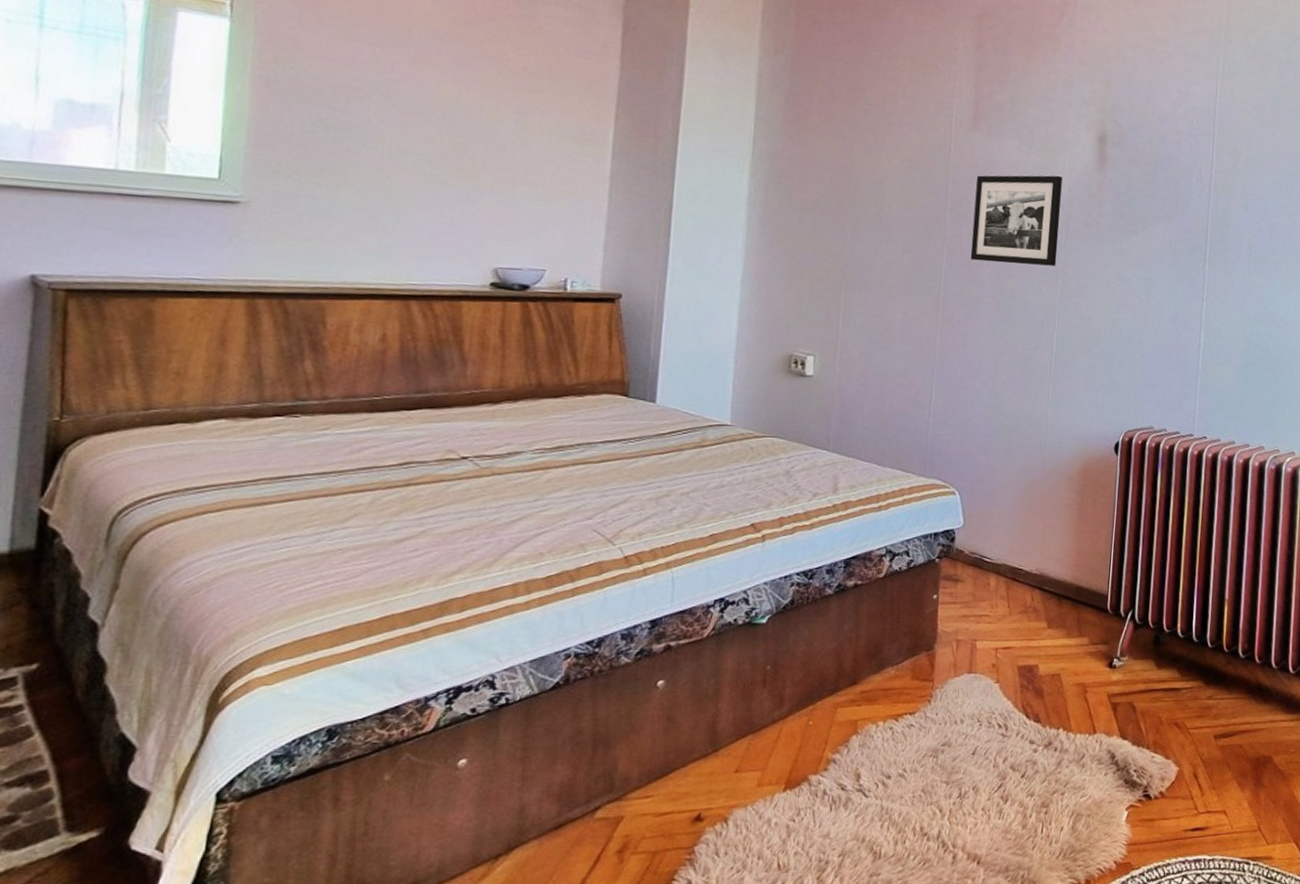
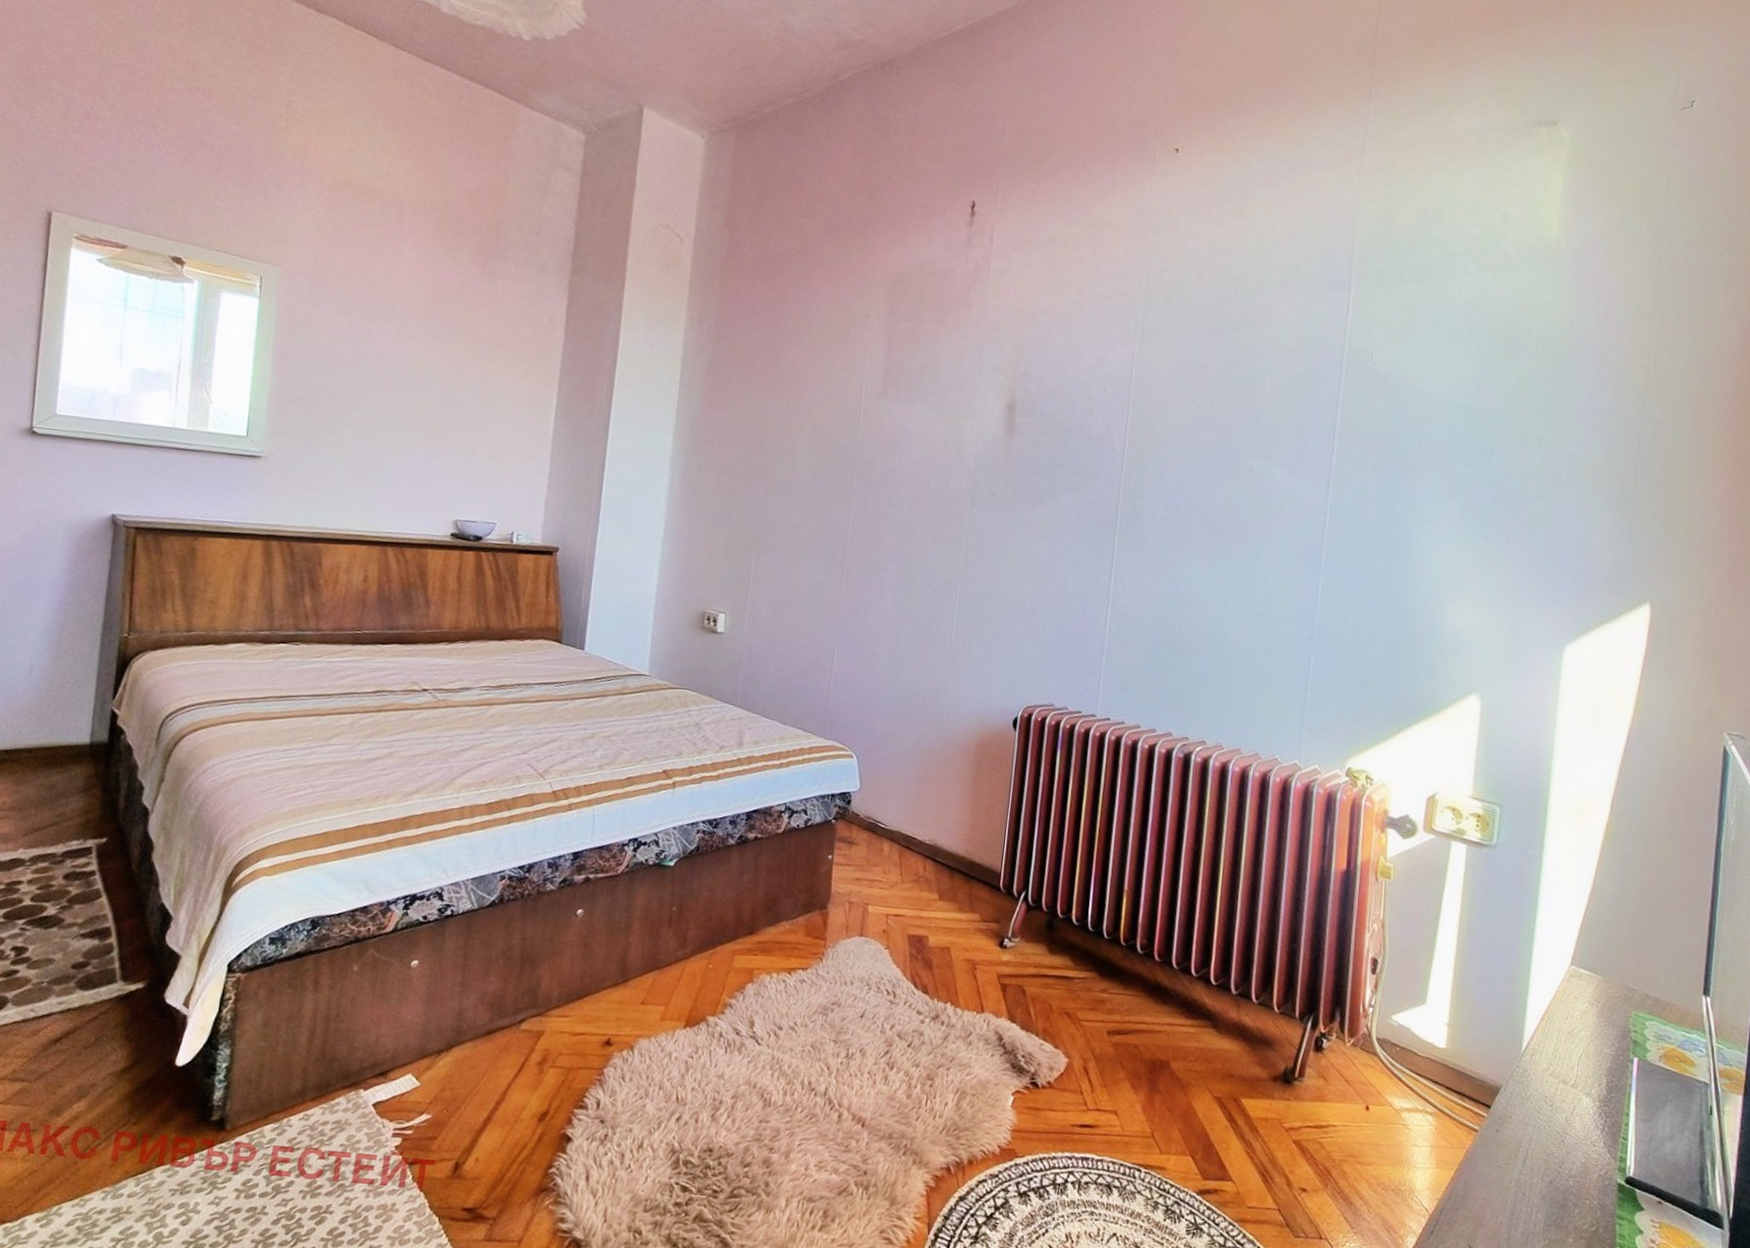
picture frame: present [970,175,1062,266] -> none [875,442,969,535]

